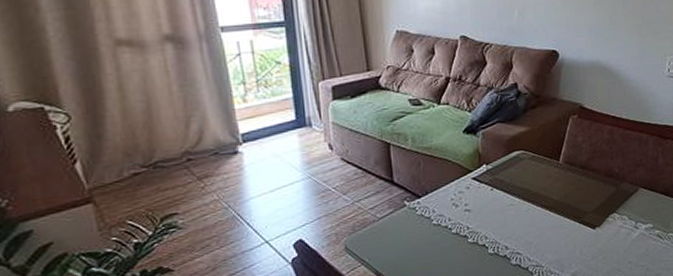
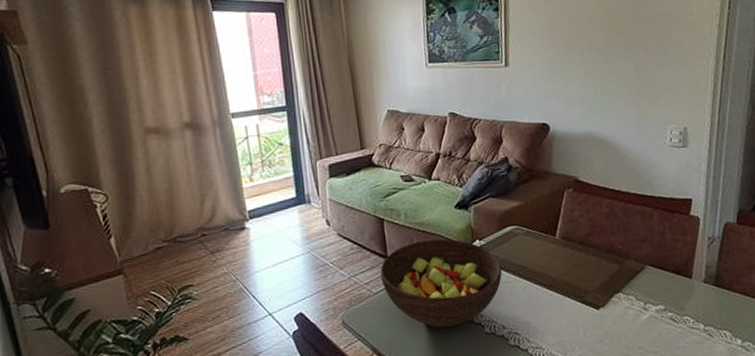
fruit bowl: none [385,163,508,252] -> present [380,238,503,329]

